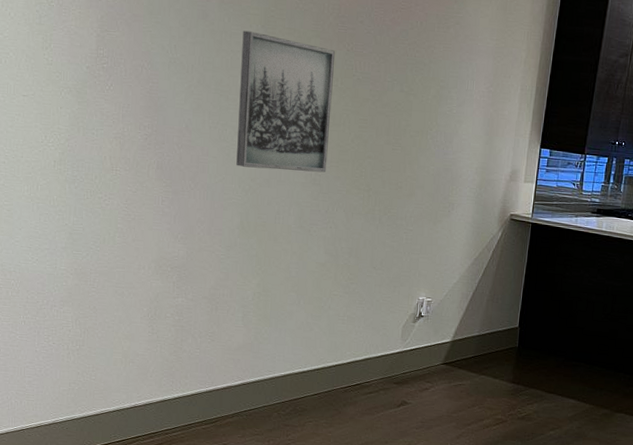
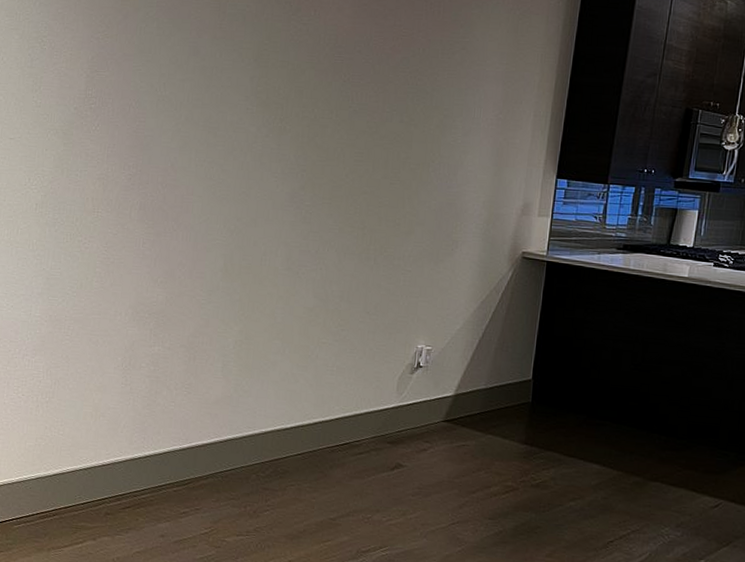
wall art: present [236,30,336,173] -> none [222,65,331,210]

